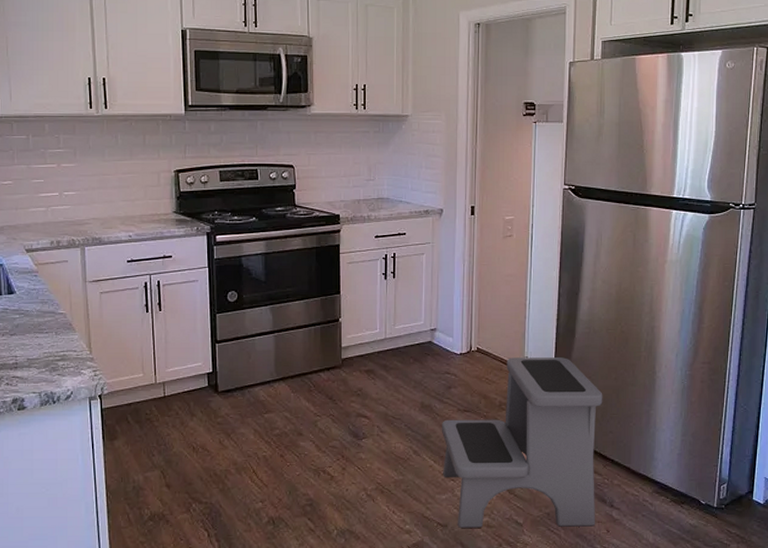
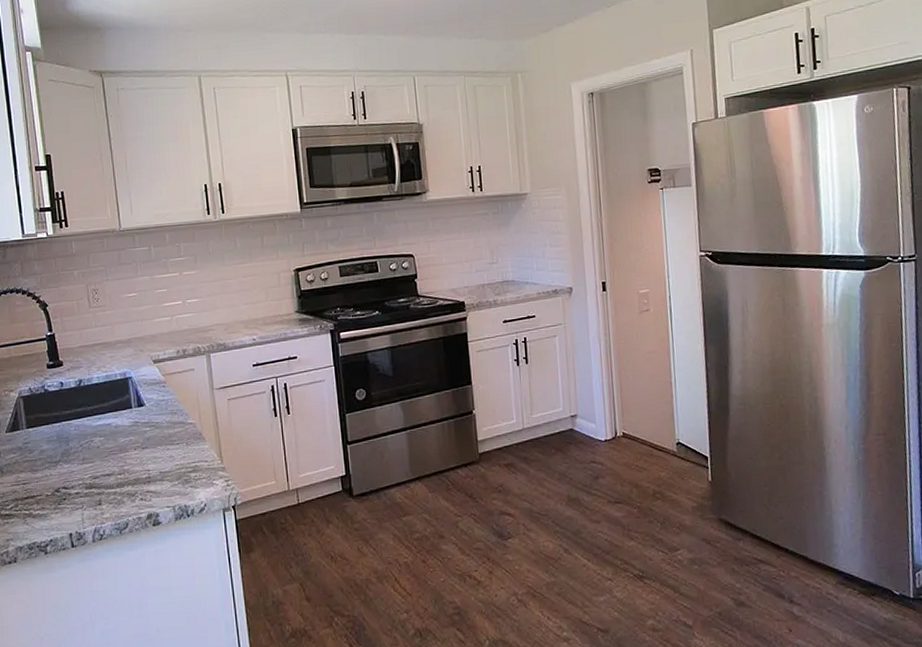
step stool: present [441,357,603,528] -> none [591,438,776,633]

